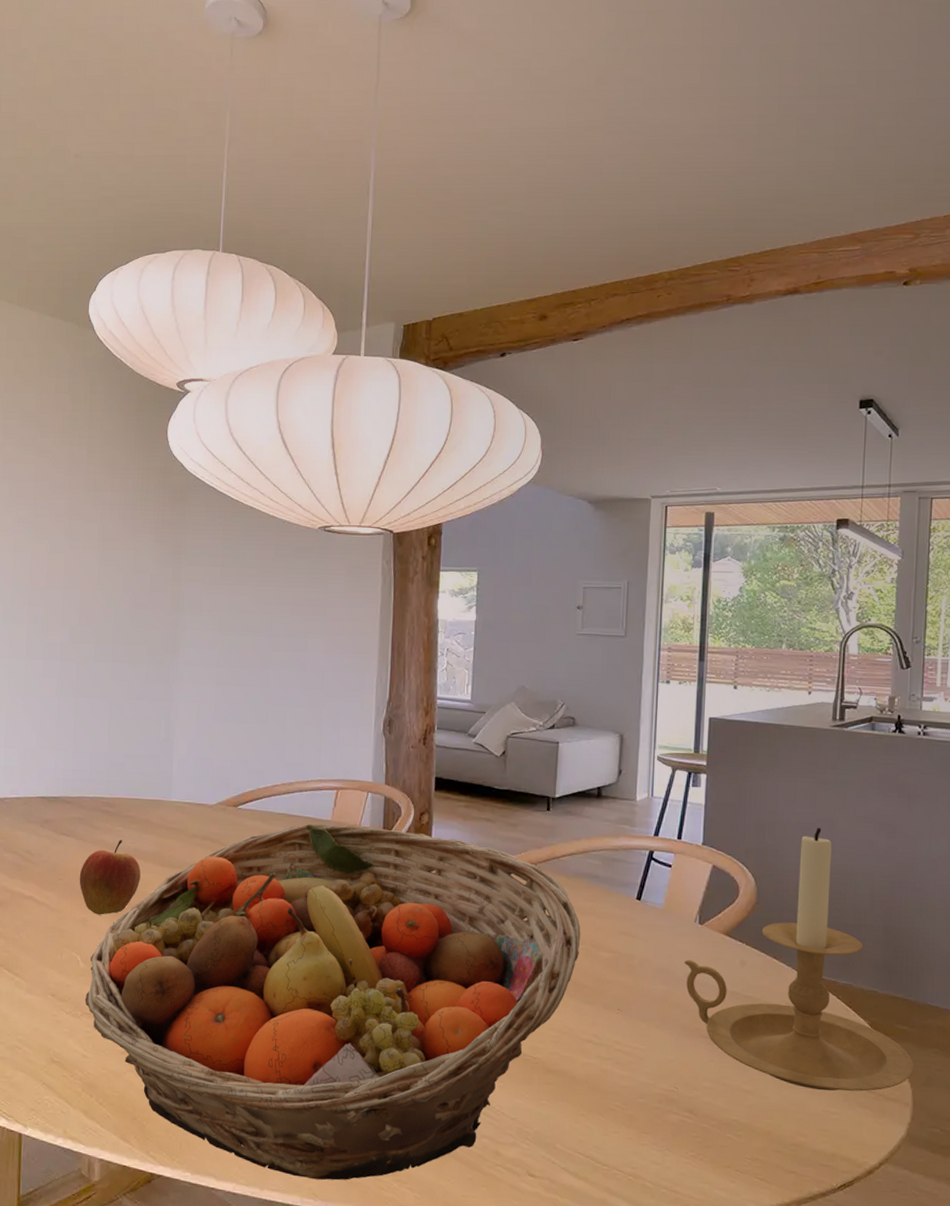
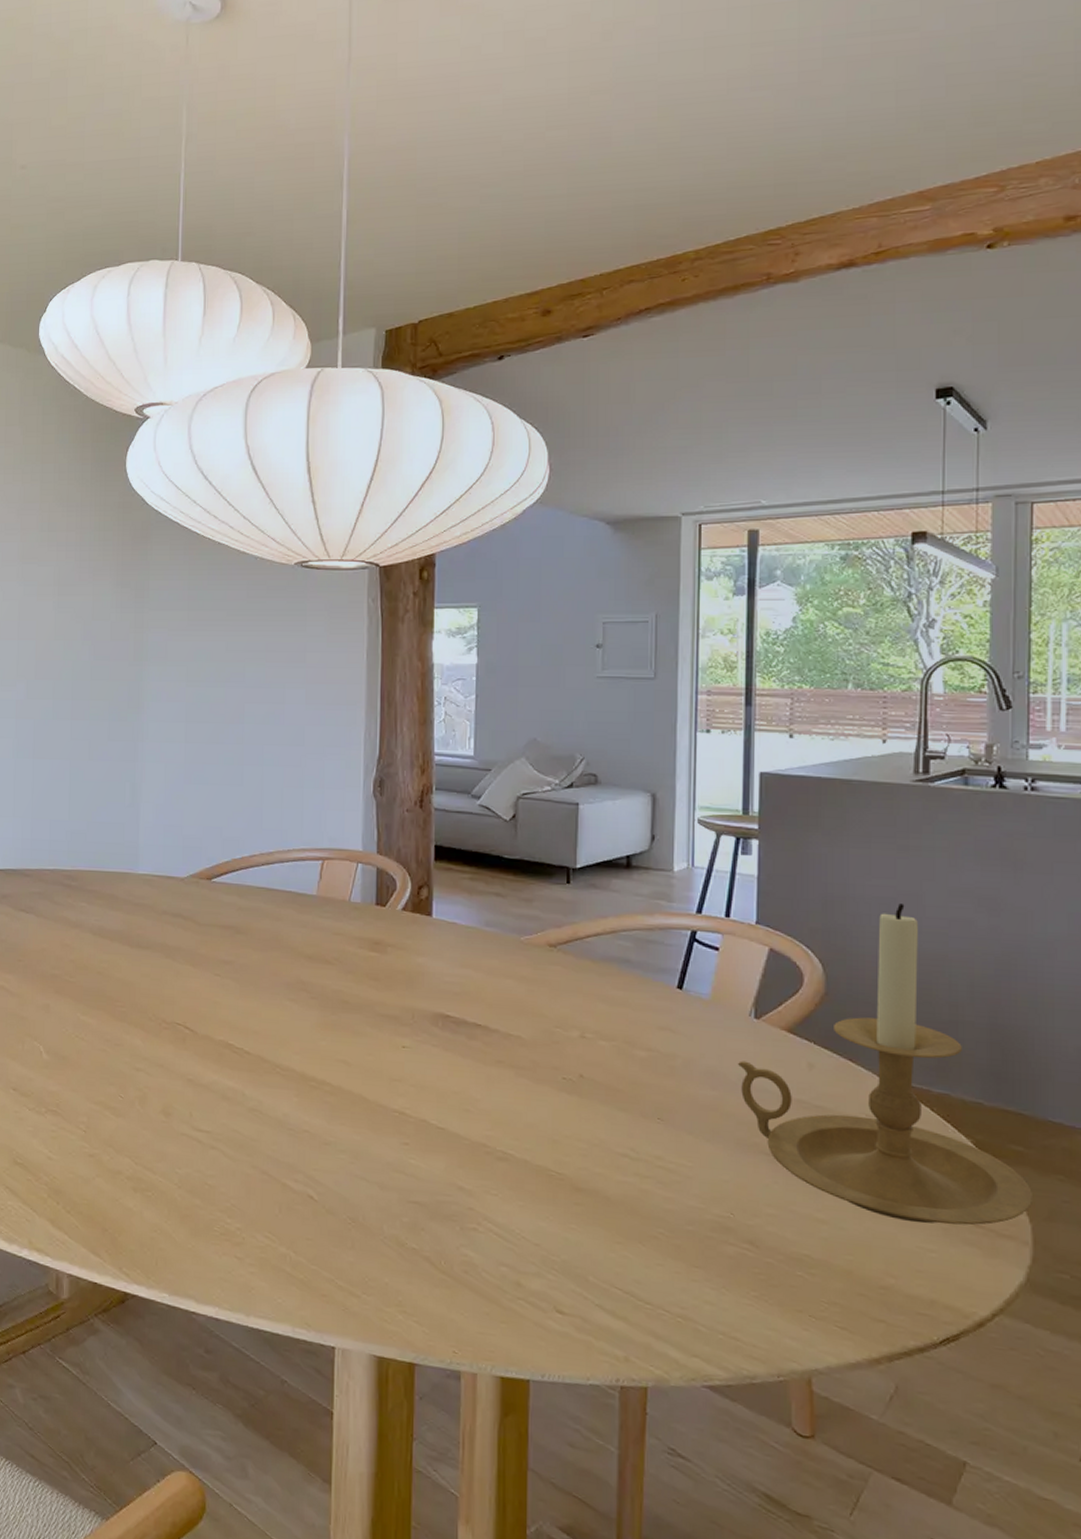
apple: present [79,840,141,915] -> none [40,917,107,1001]
fruit basket: present [84,824,581,1180] -> none [49,899,611,1309]

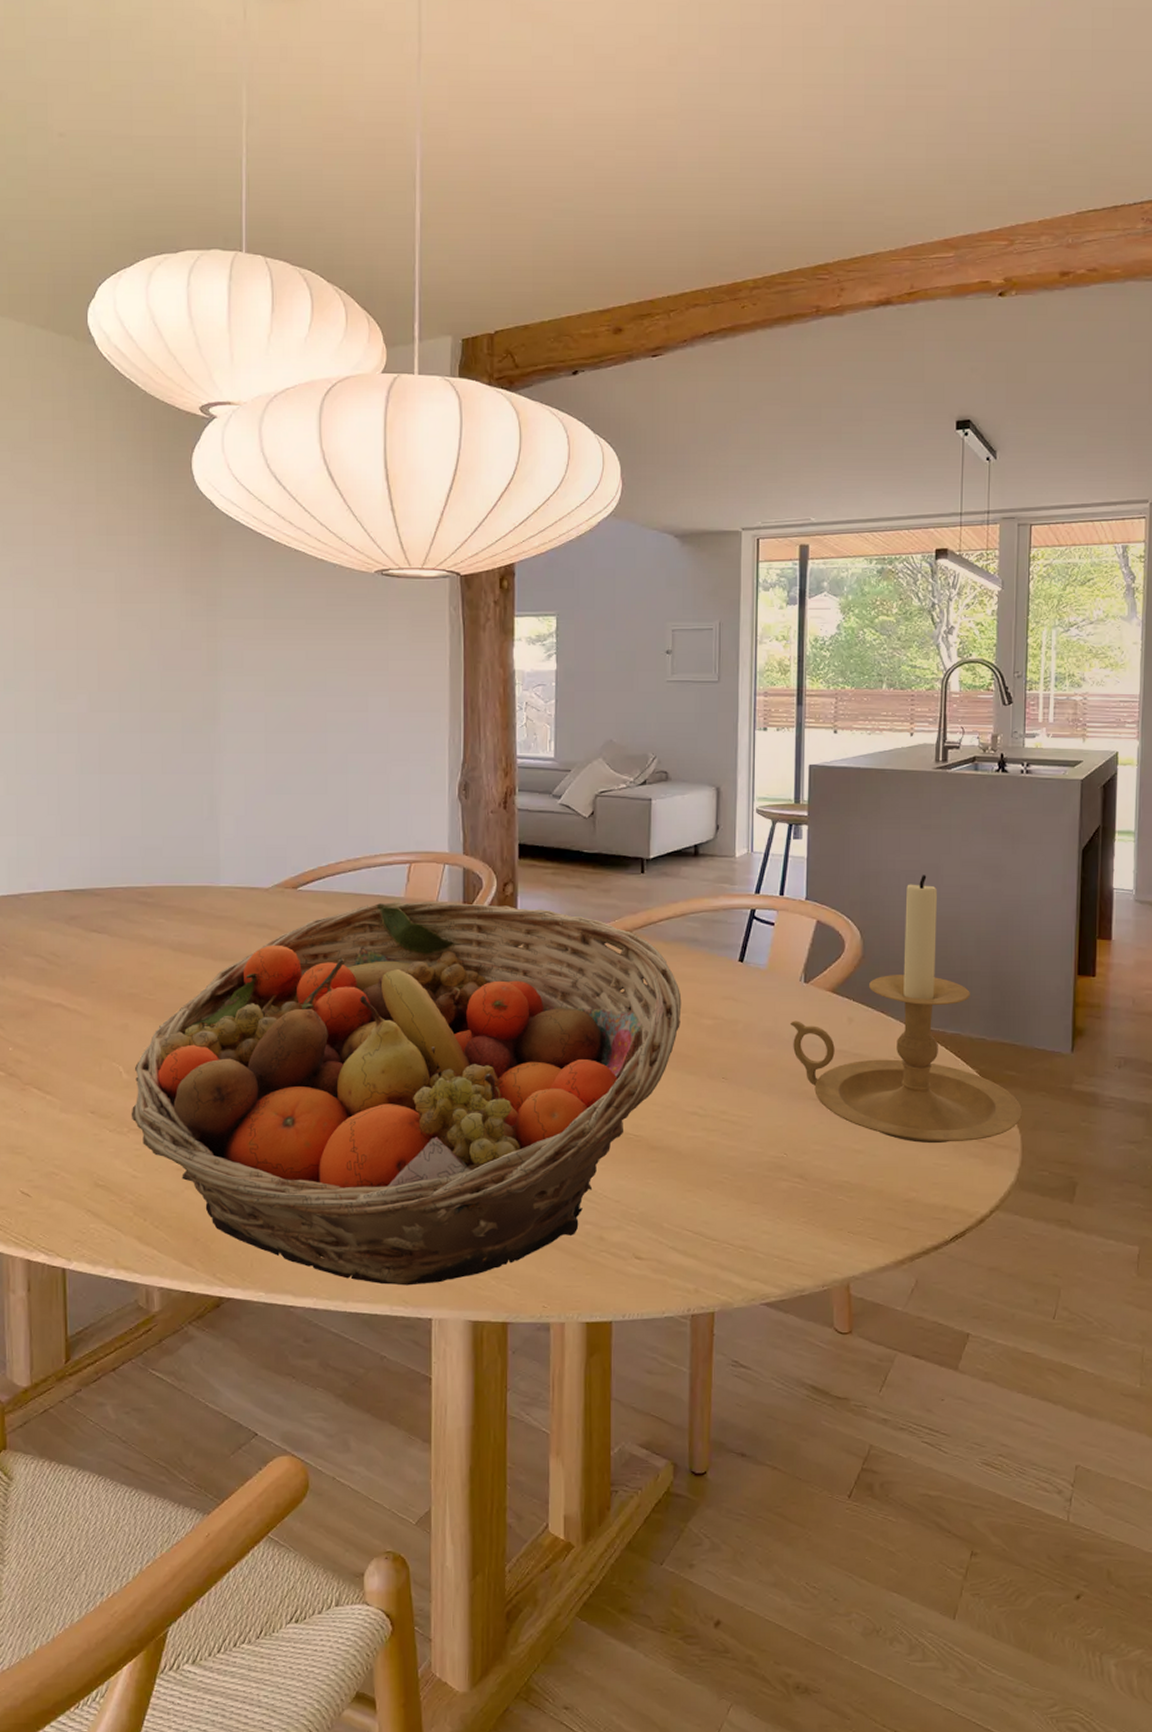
fruit basket: none [49,899,611,1309] -> present [131,902,682,1286]

